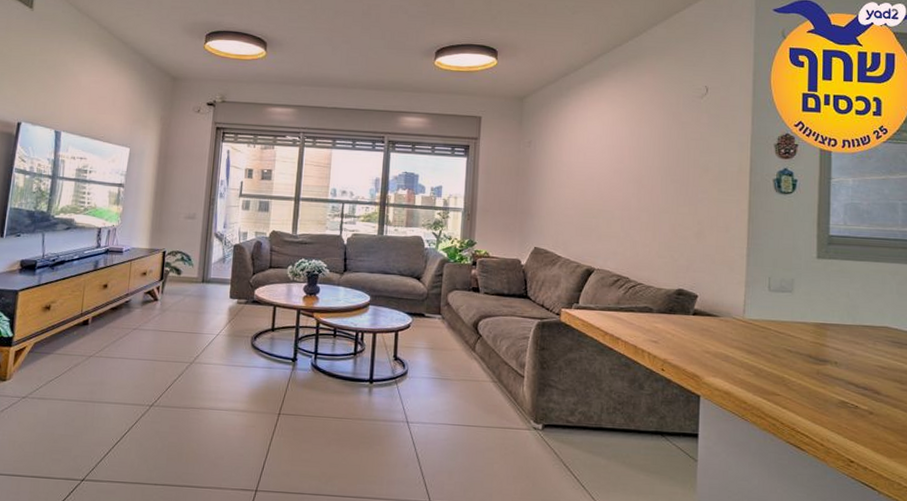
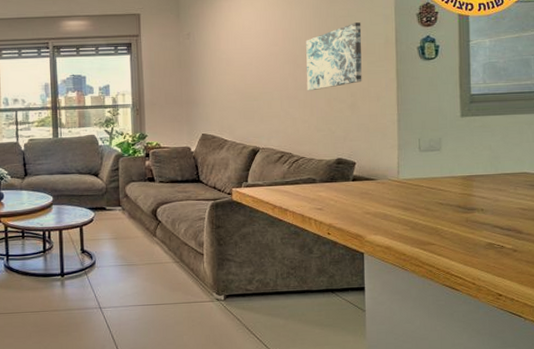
wall art: none [650,147,714,214] -> present [306,22,362,91]

